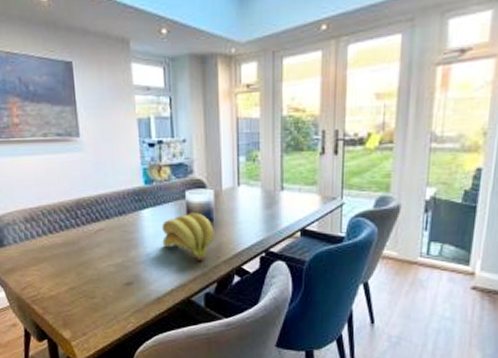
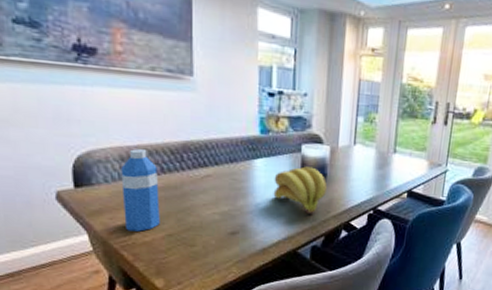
water bottle: none [26,210,63,286] -> present [121,149,160,232]

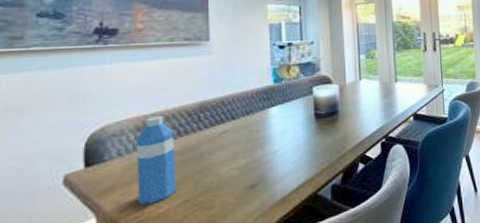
banana bunch: present [273,166,327,215] -> none [289,106,340,154]

